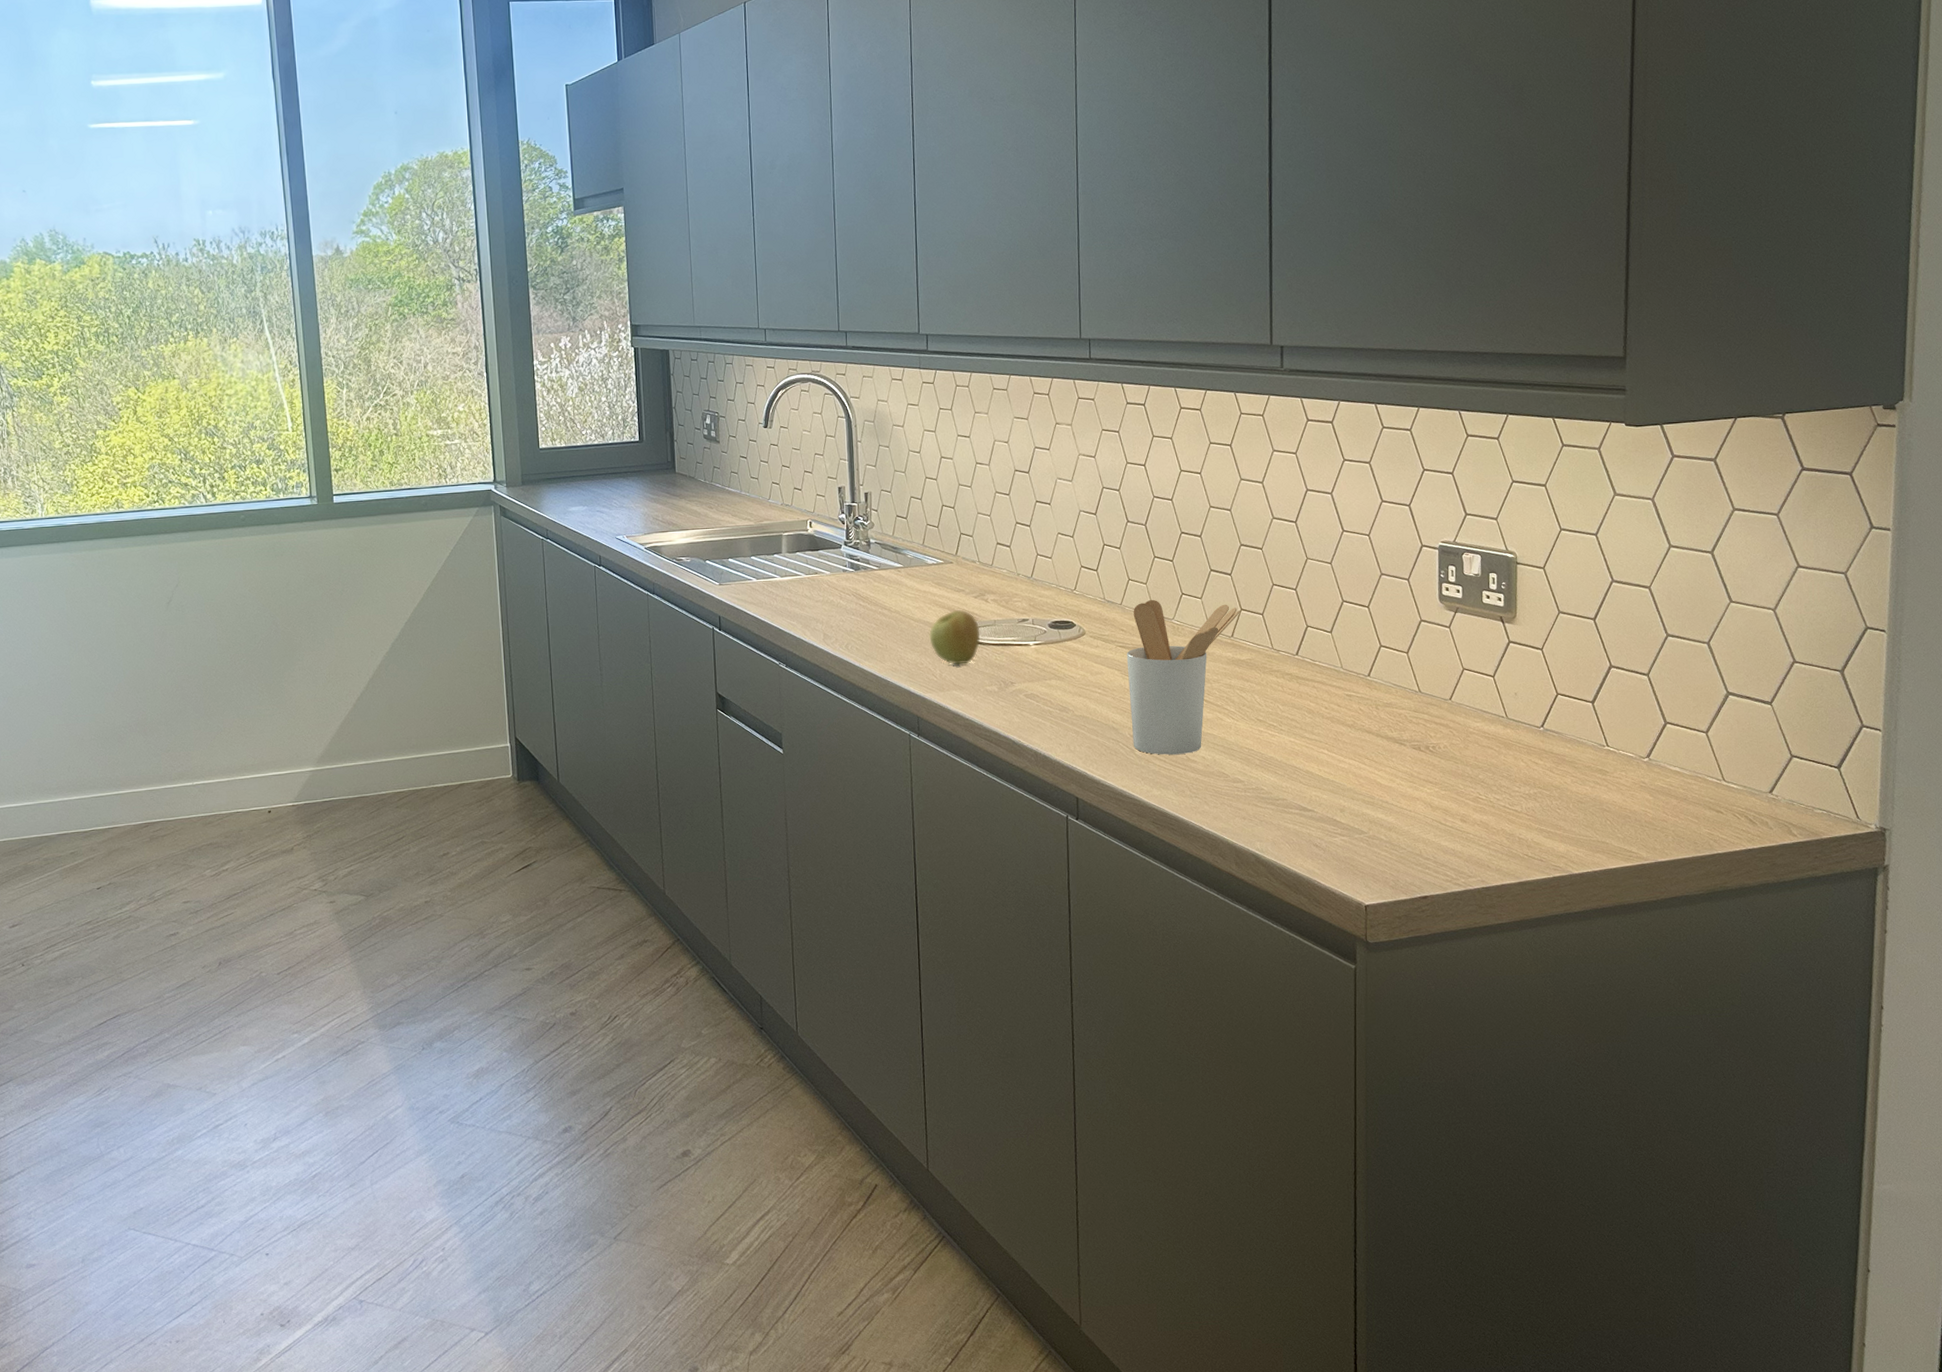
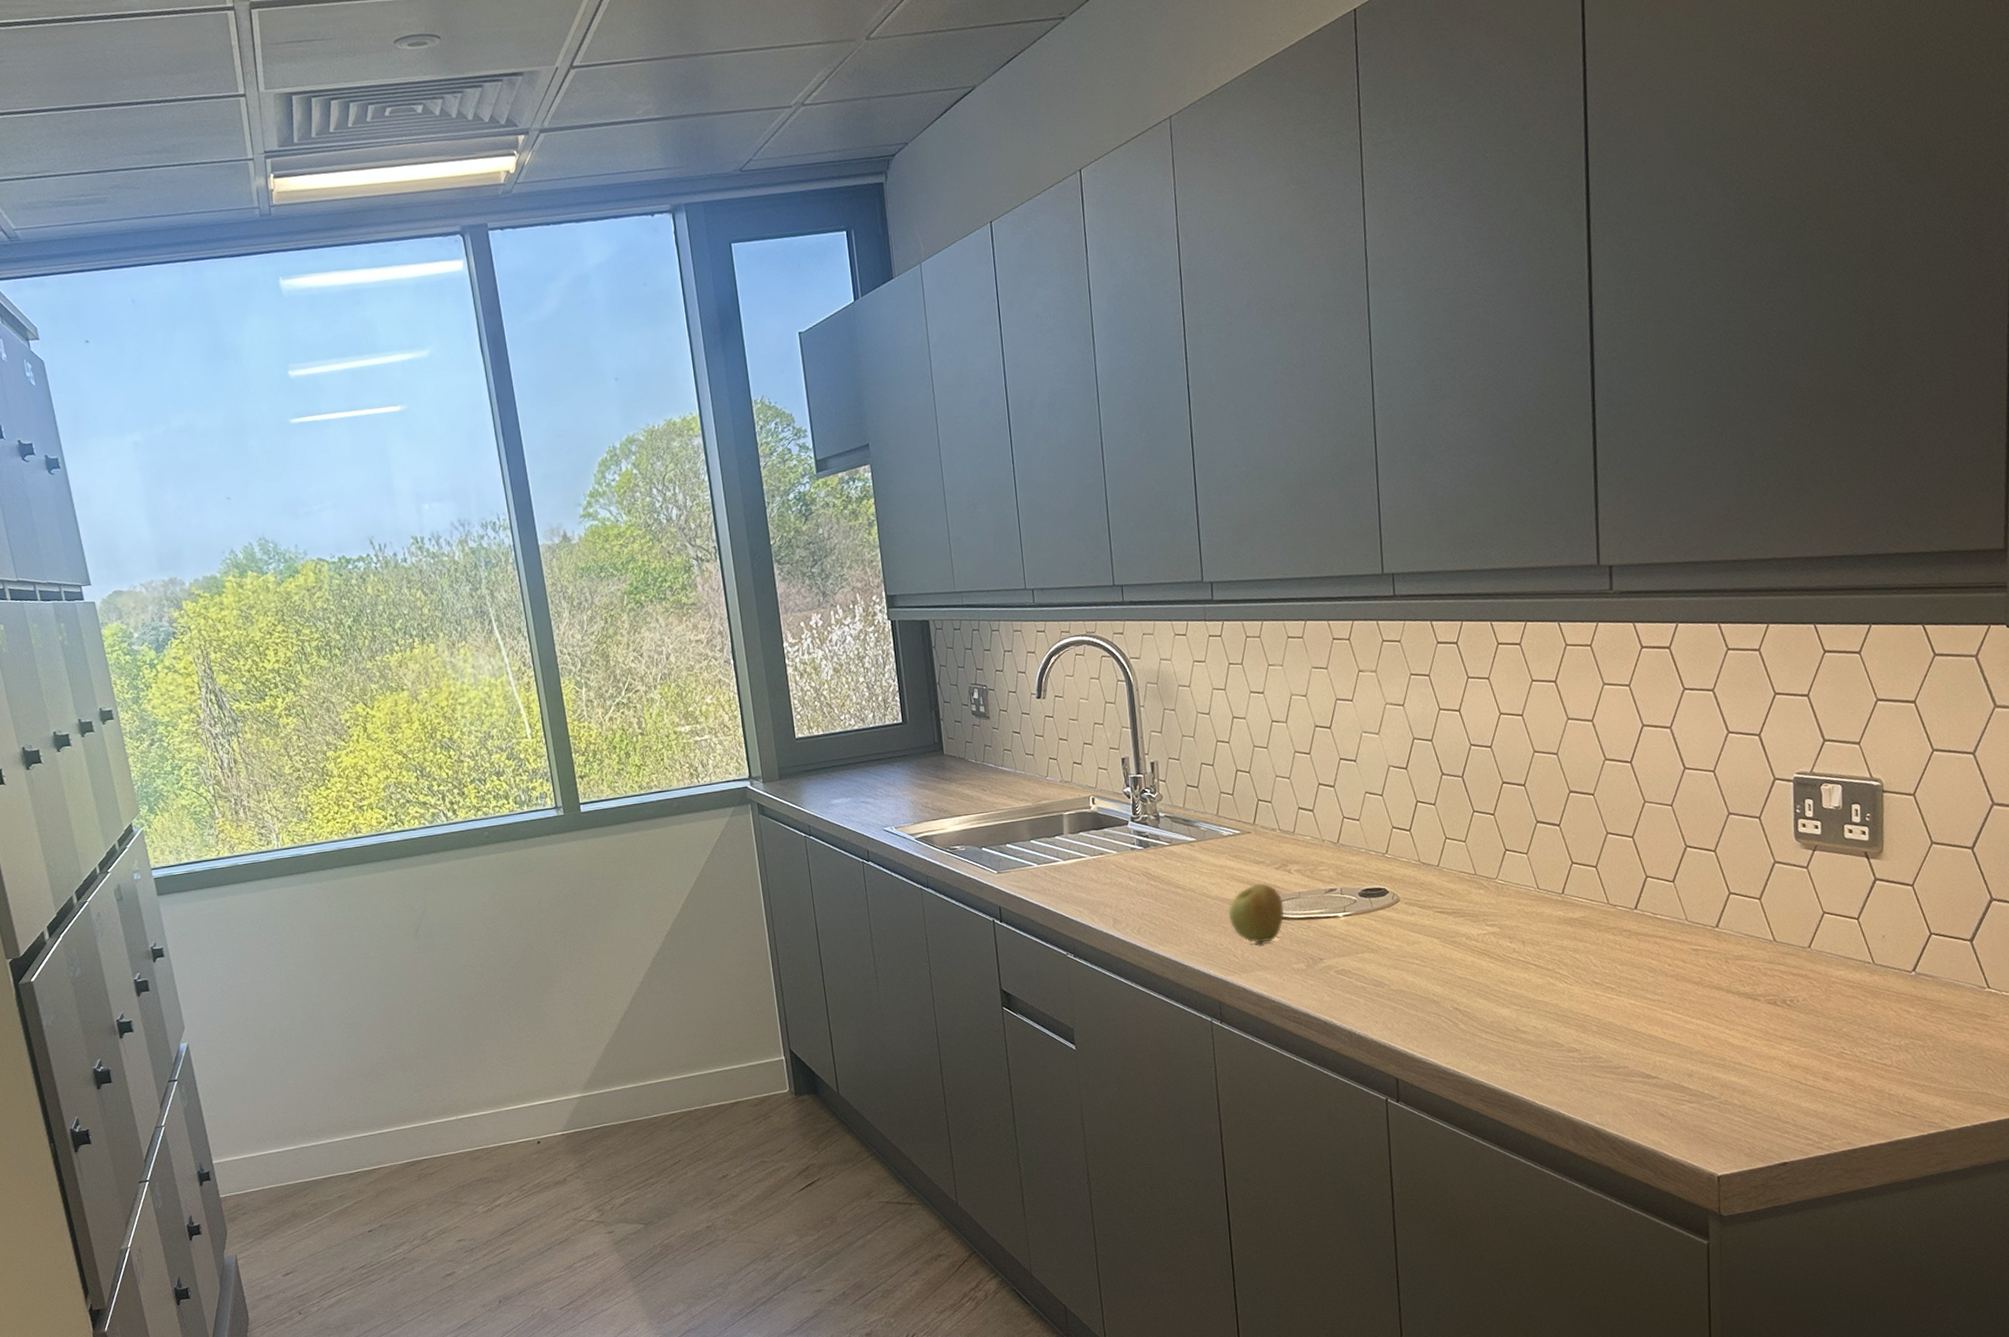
utensil holder: present [1126,599,1240,755] -> none [1445,858,1571,1027]

